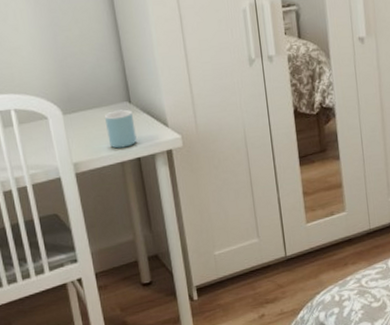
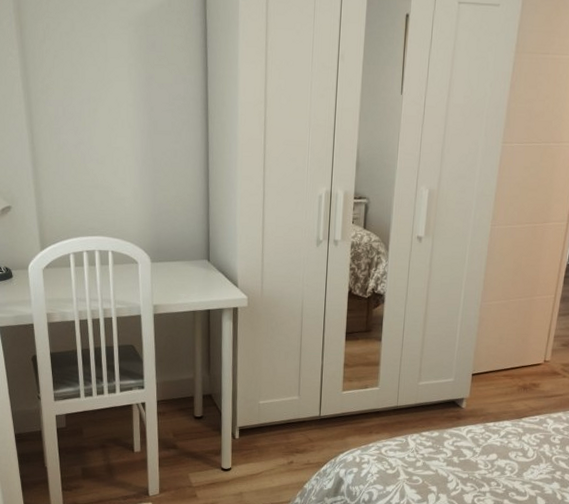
mug: present [104,109,137,149] -> none [185,266,210,299]

